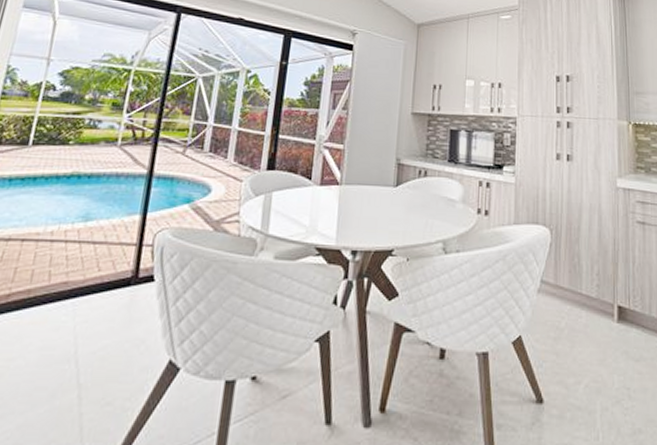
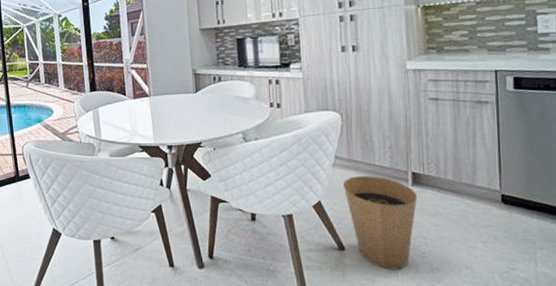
trash can: none [546,307,623,431] -> present [342,176,418,270]

